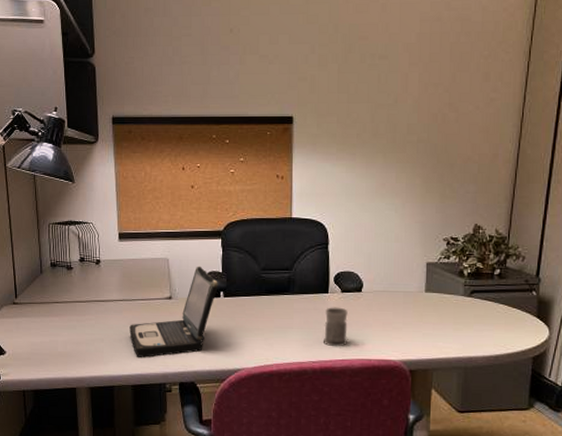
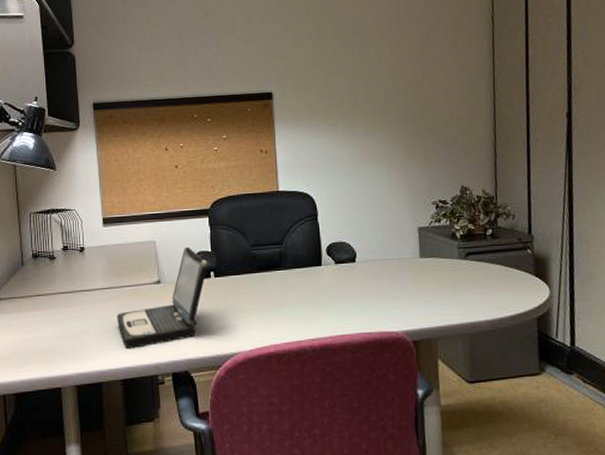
mug: present [322,307,348,347] -> none [320,279,346,322]

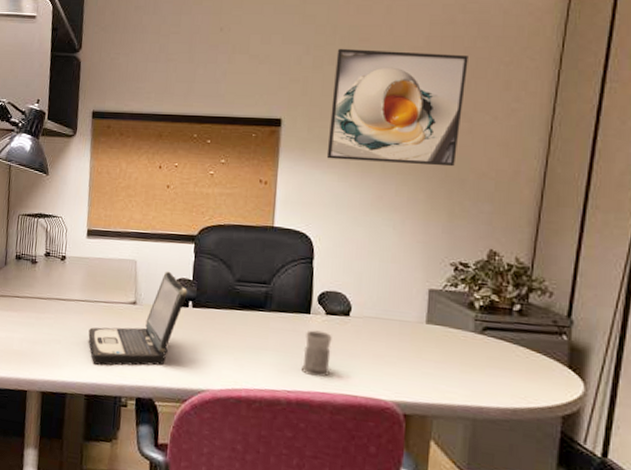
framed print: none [312,22,424,124] -> present [326,48,468,167]
mug: none [320,279,346,322] -> present [300,330,332,378]

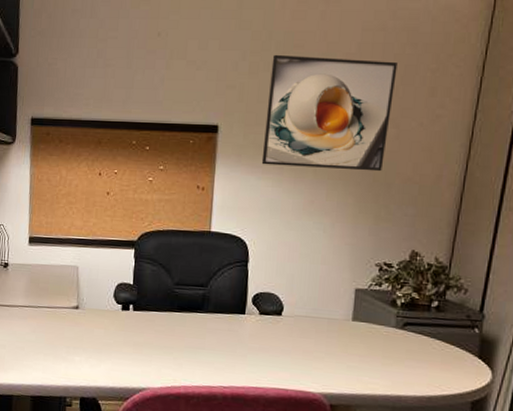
laptop: present [88,271,188,366] -> none [32,276,128,368]
mug: present [300,330,332,378] -> none [236,329,265,374]

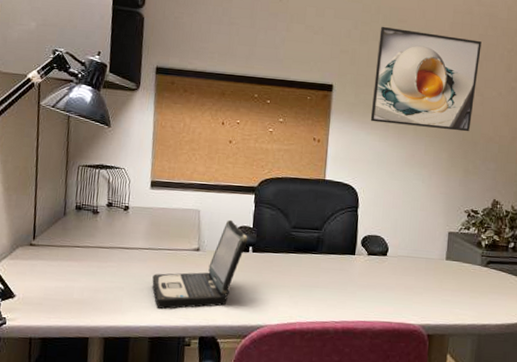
laptop: none [32,276,128,368] -> present [152,219,248,309]

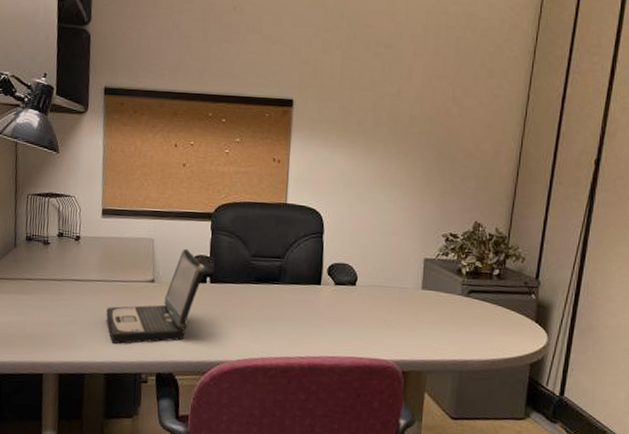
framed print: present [370,26,482,132] -> none [335,32,459,147]

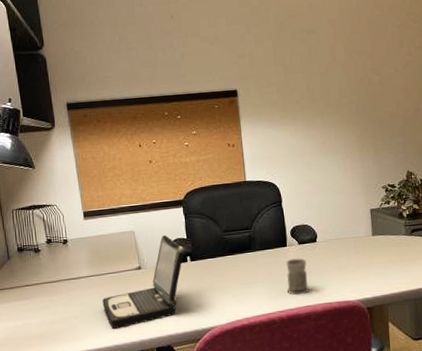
mug: none [312,300,340,343] -> present [286,258,309,296]

